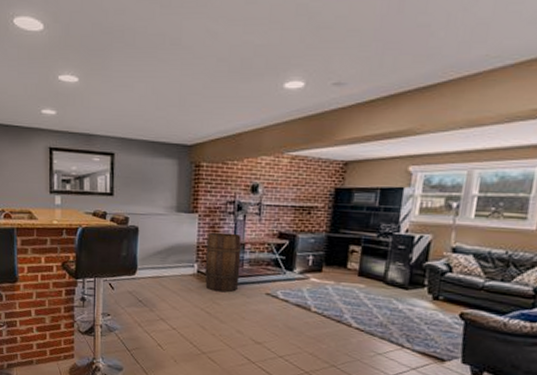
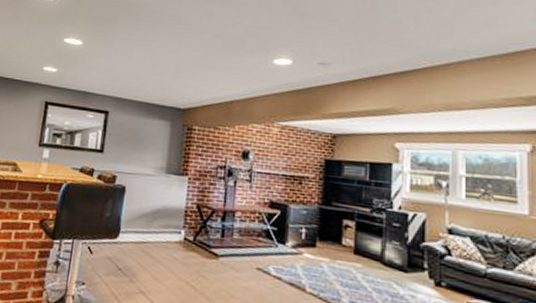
wooden barrel: present [205,232,242,293] -> none [192,196,232,265]

